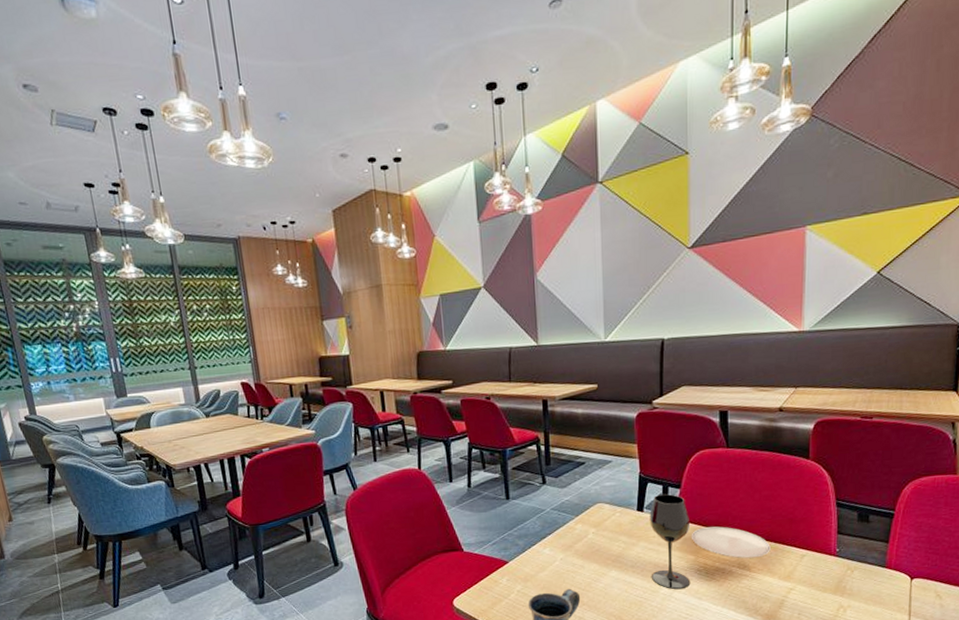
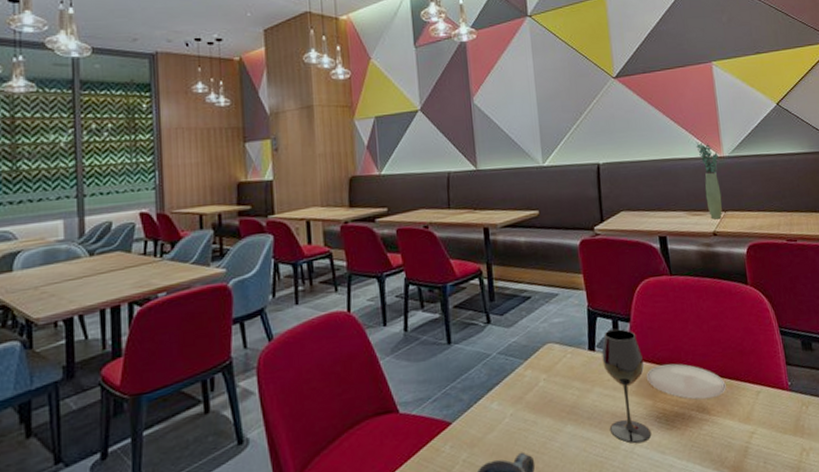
vase: none [773,316,798,396] -> present [696,142,723,220]

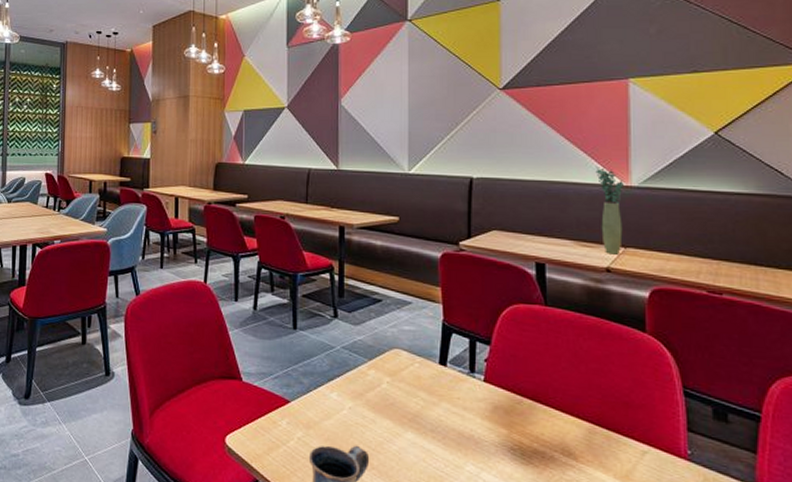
wineglass: present [601,329,652,443] -> none [454,348,503,470]
plate: present [646,363,727,401] -> none [502,396,602,446]

